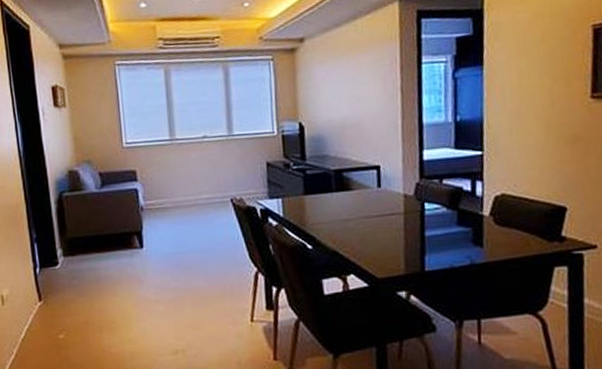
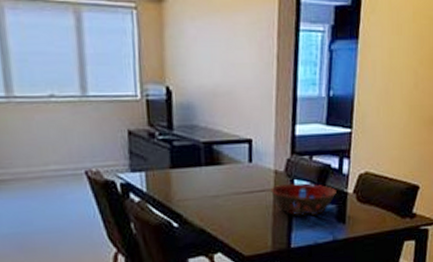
decorative bowl: none [401,206,471,239] -> present [271,183,337,216]

